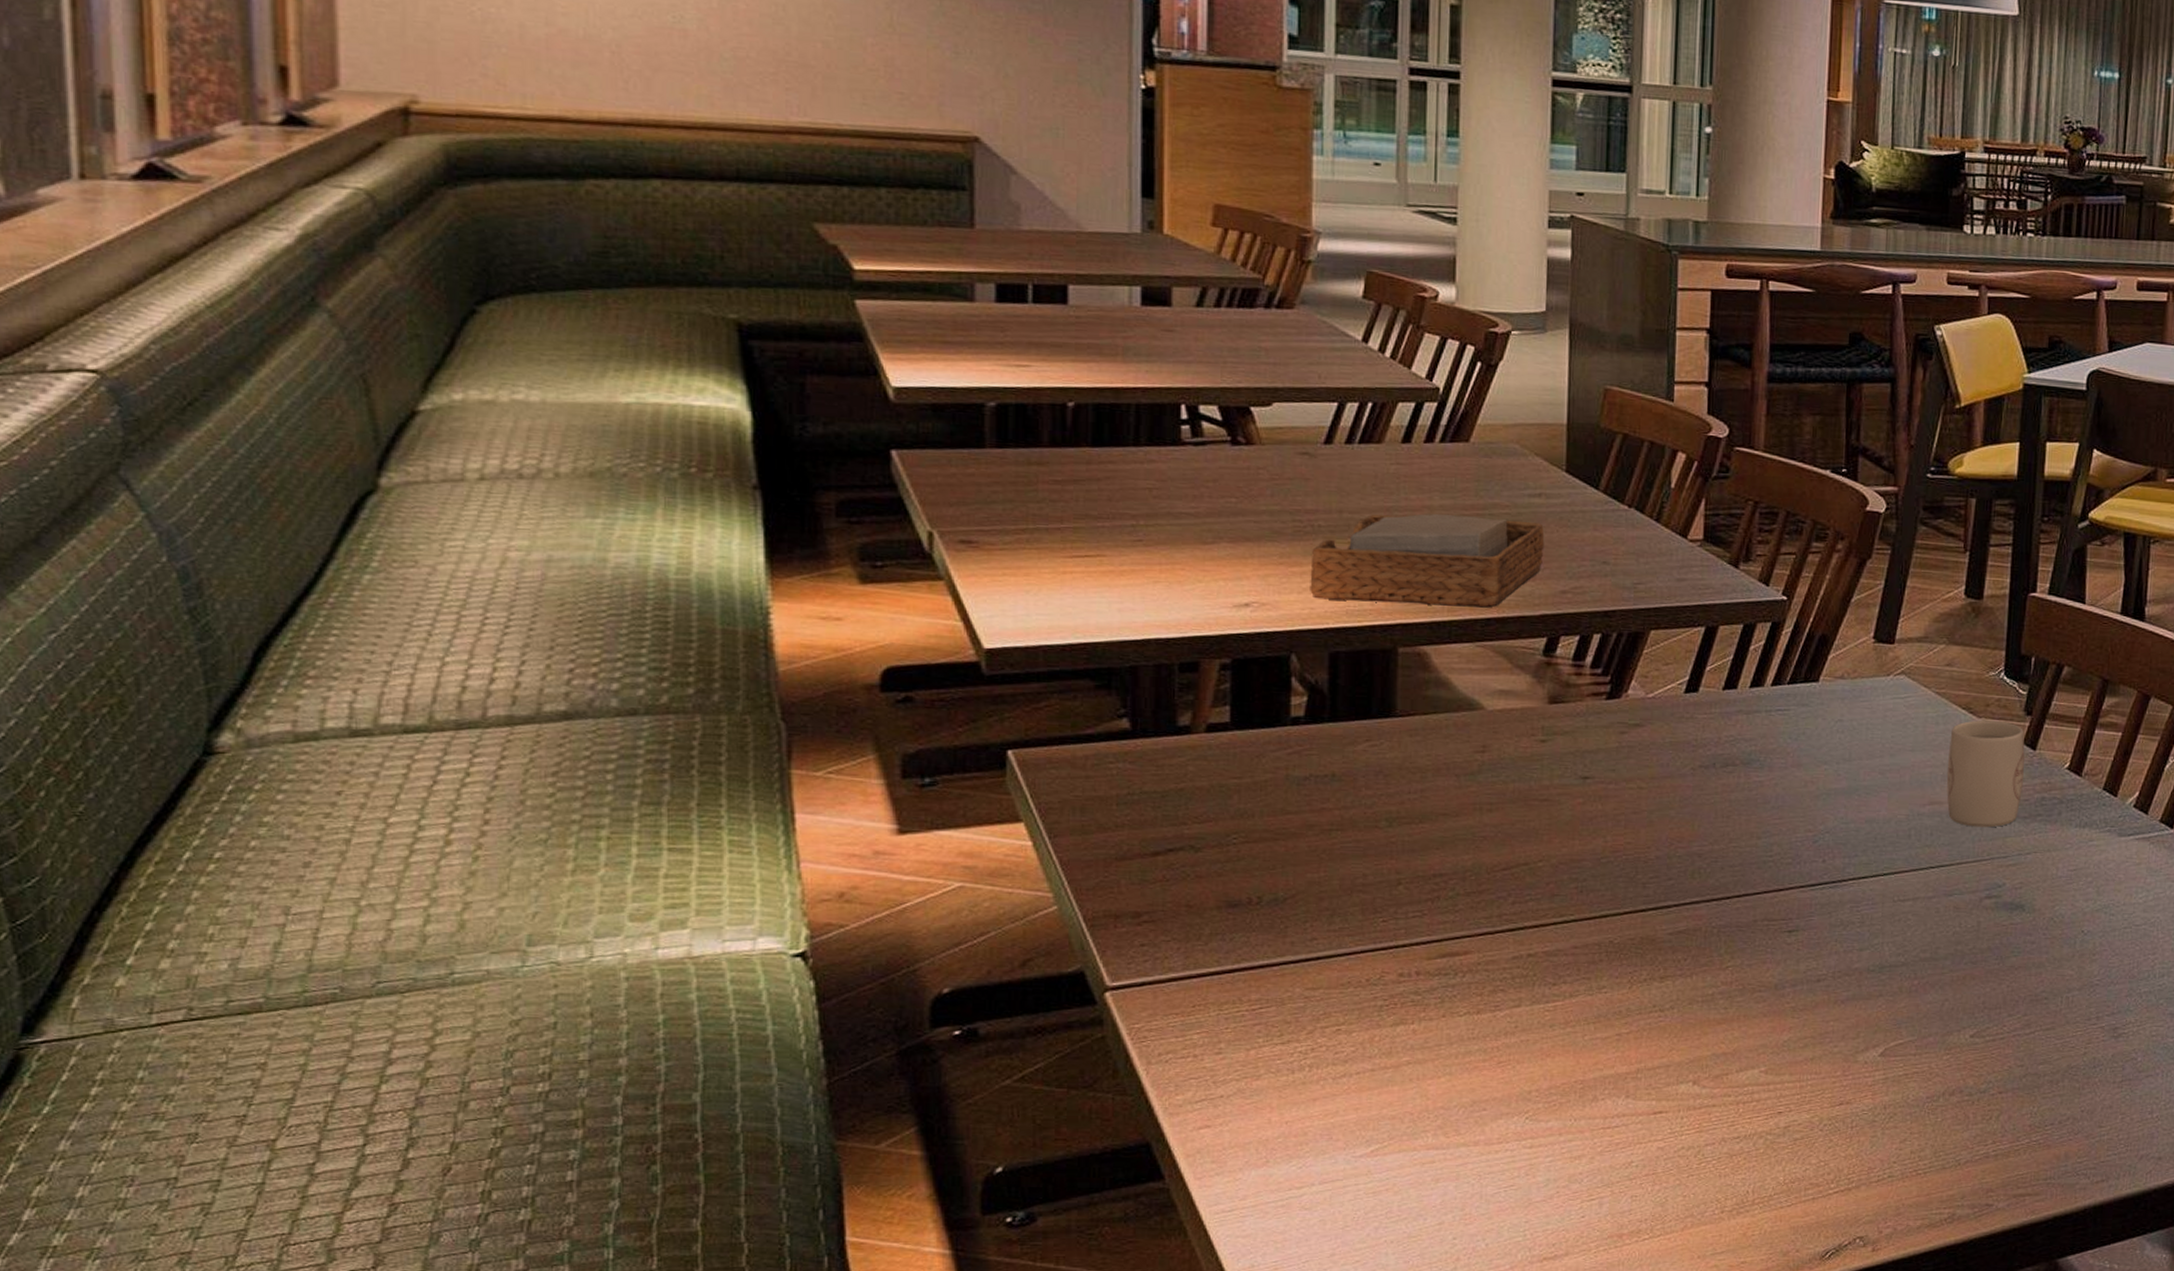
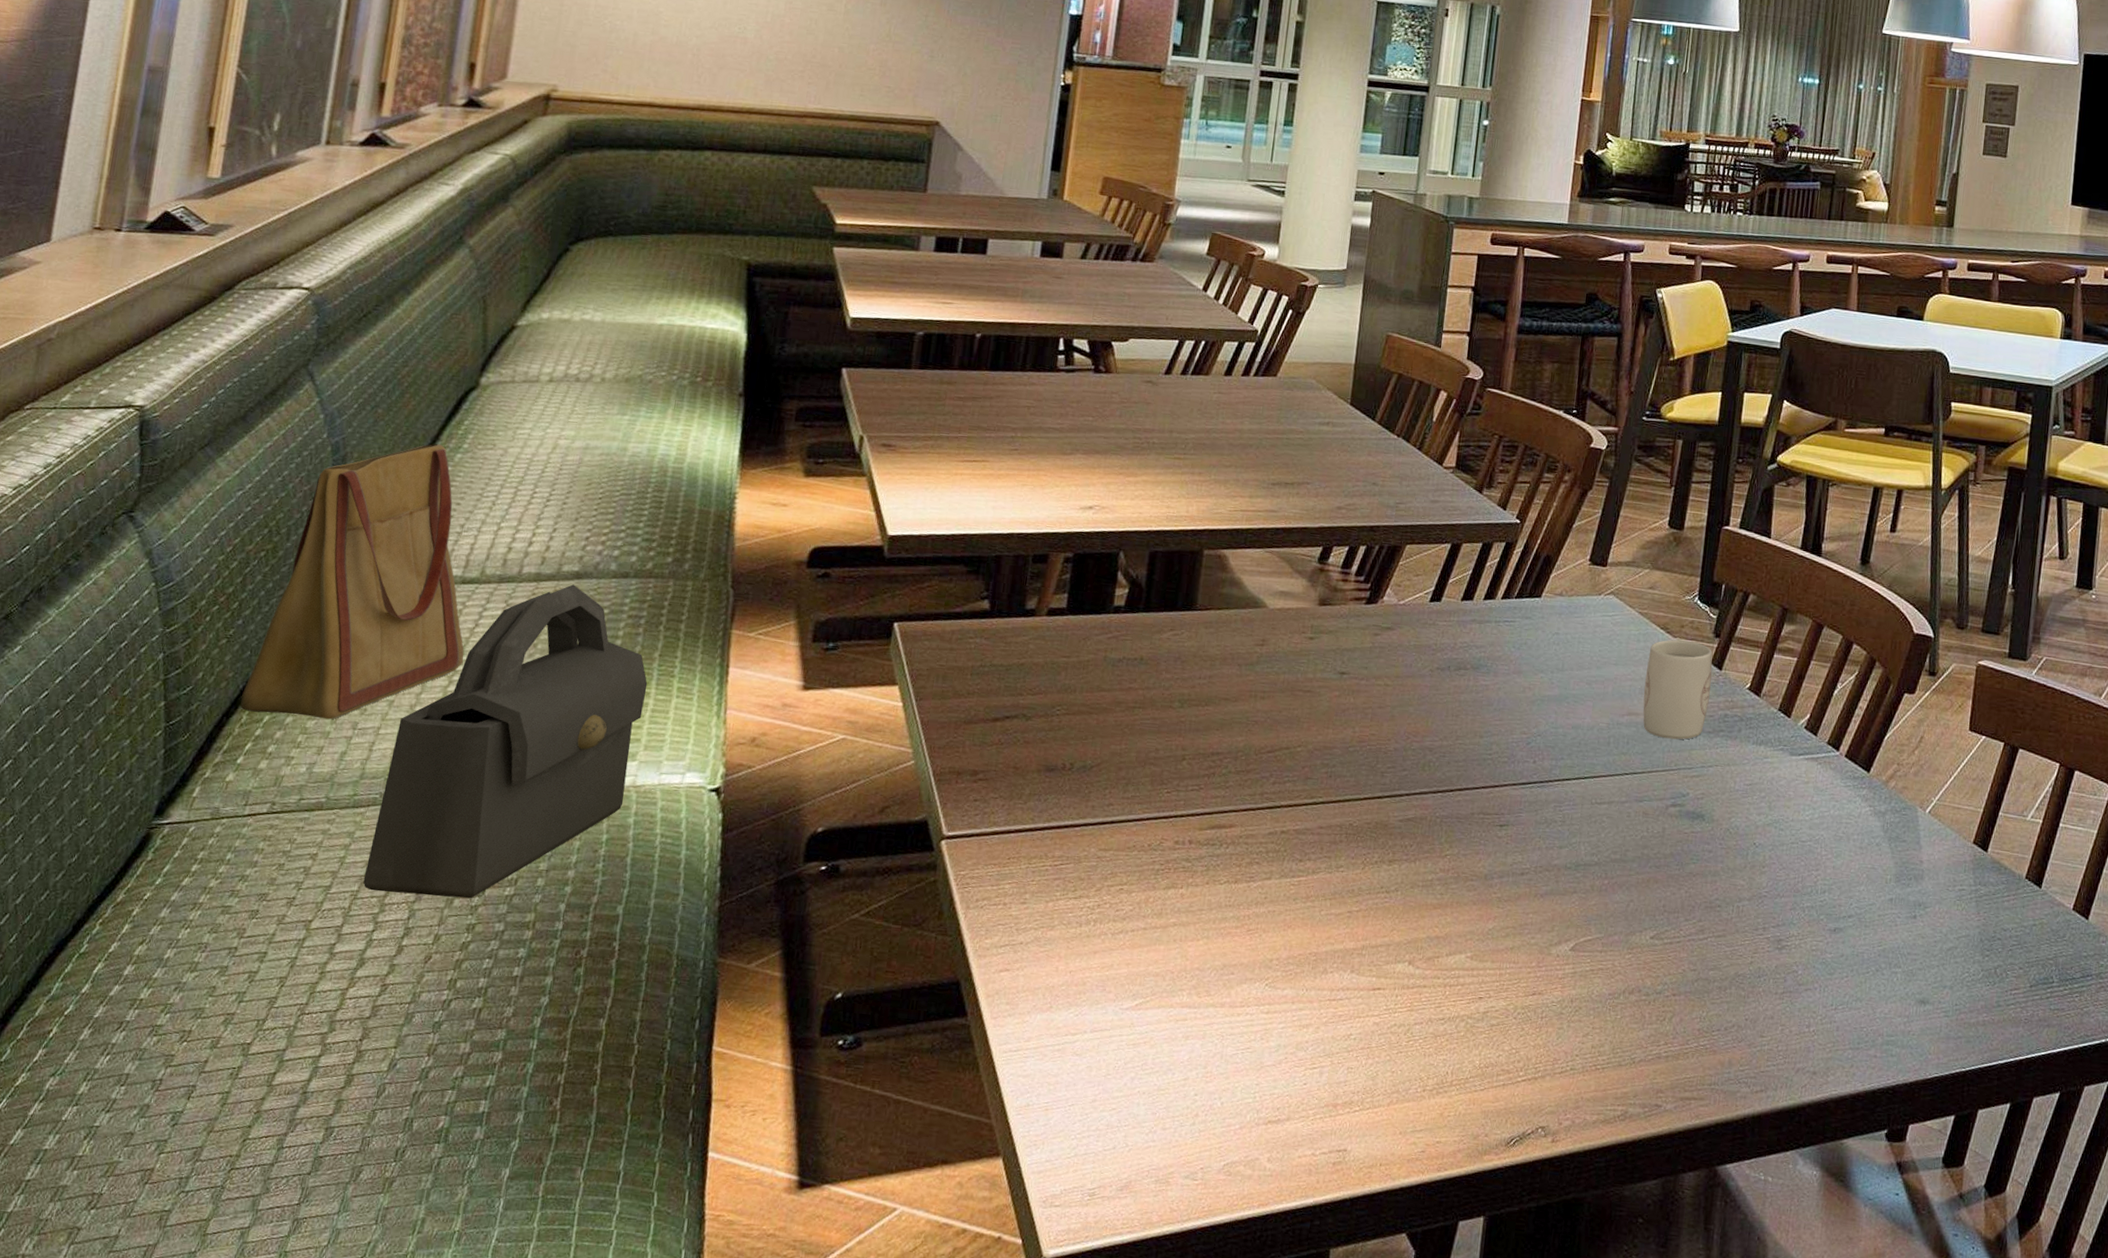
shopping bag: none [115,563,425,906] -> present [240,444,464,720]
handbag: none [338,727,687,1100] -> present [363,584,648,899]
napkin holder: present [1310,513,1545,608] -> none [1140,435,1329,519]

